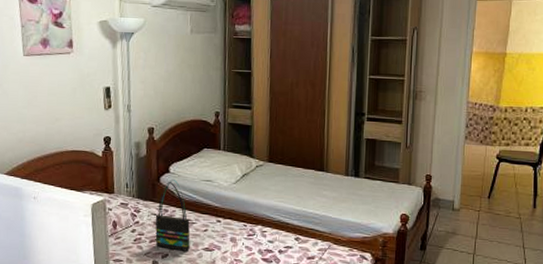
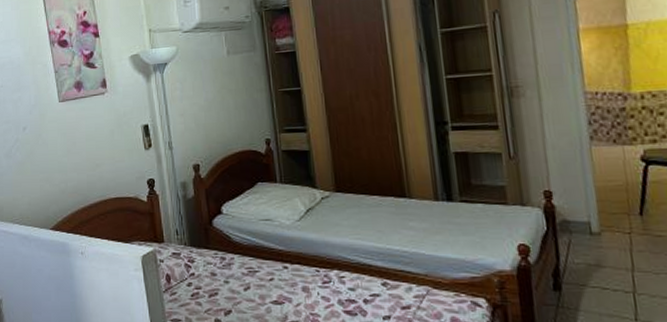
tote bag: present [153,180,190,252] -> none [209,222,256,306]

